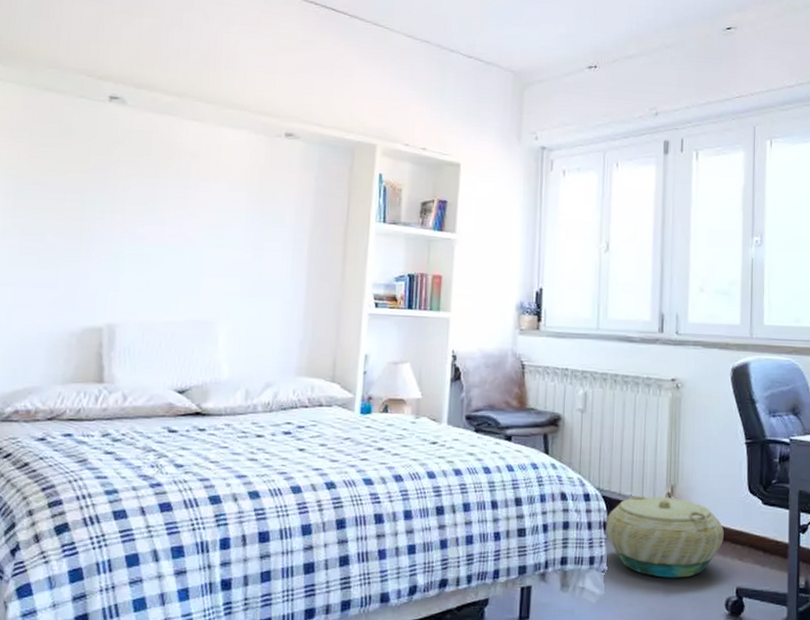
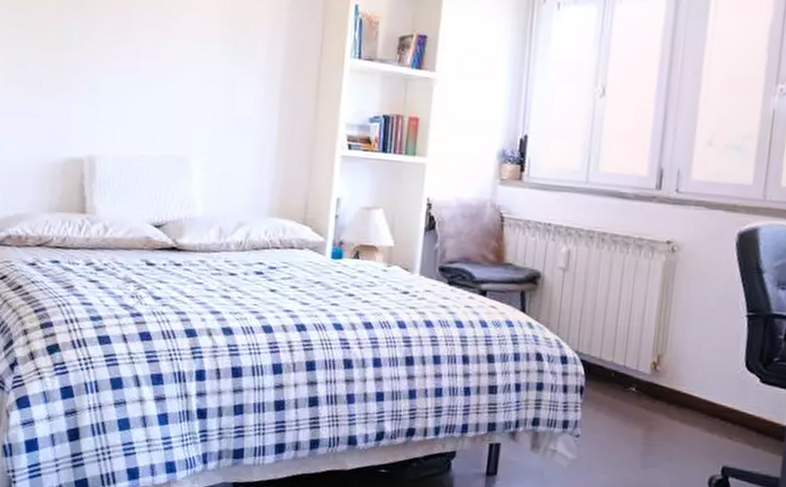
basket: present [605,496,724,578] -> none [582,362,714,451]

